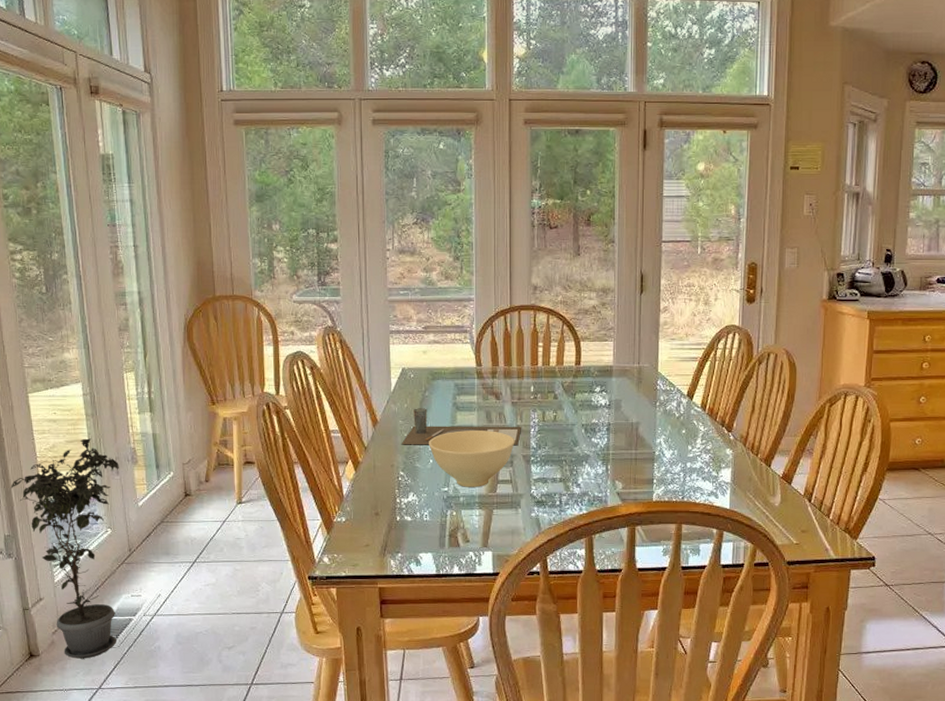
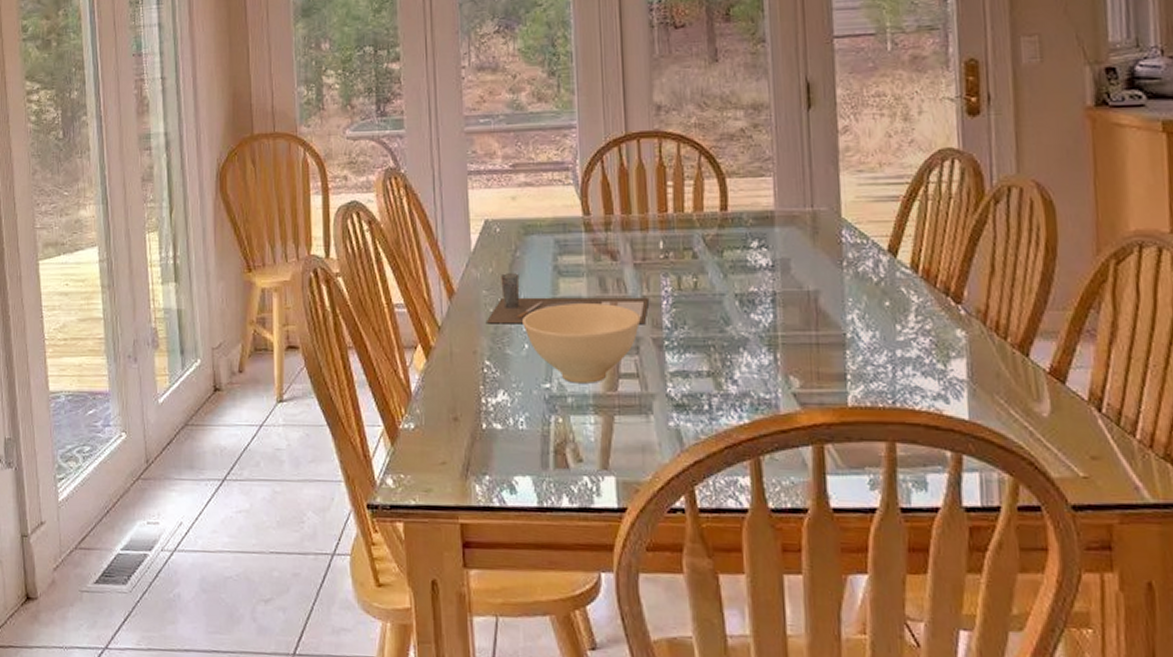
potted plant: present [10,438,119,660] -> none [14,316,137,608]

